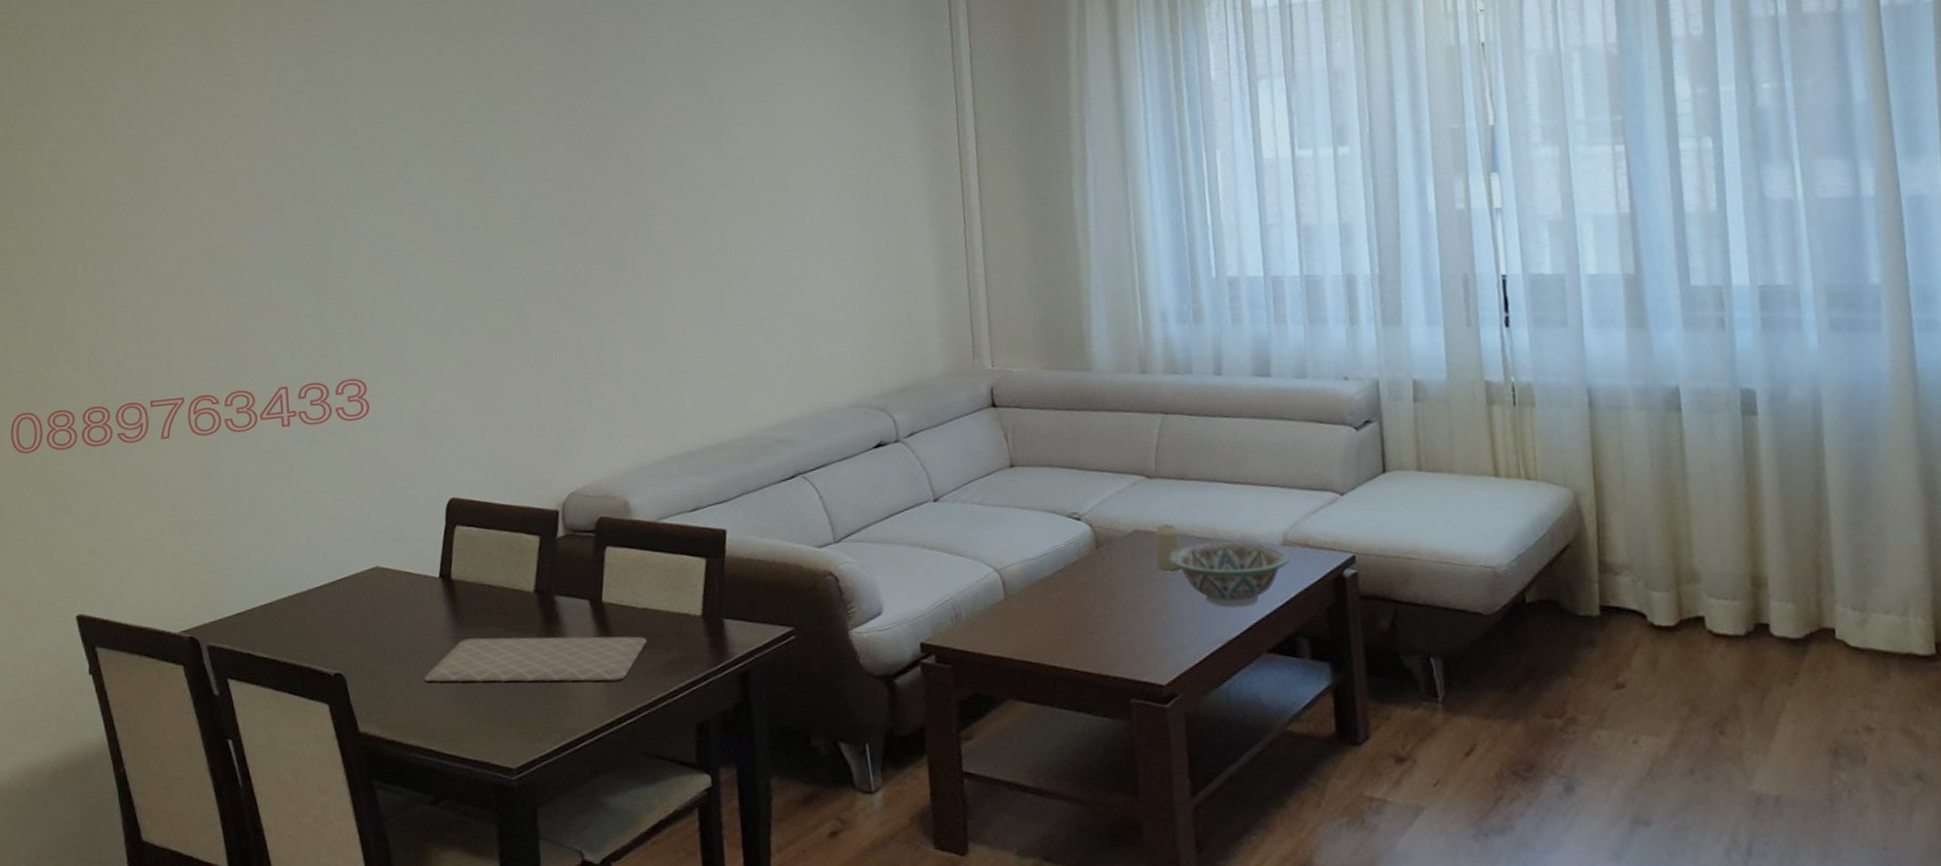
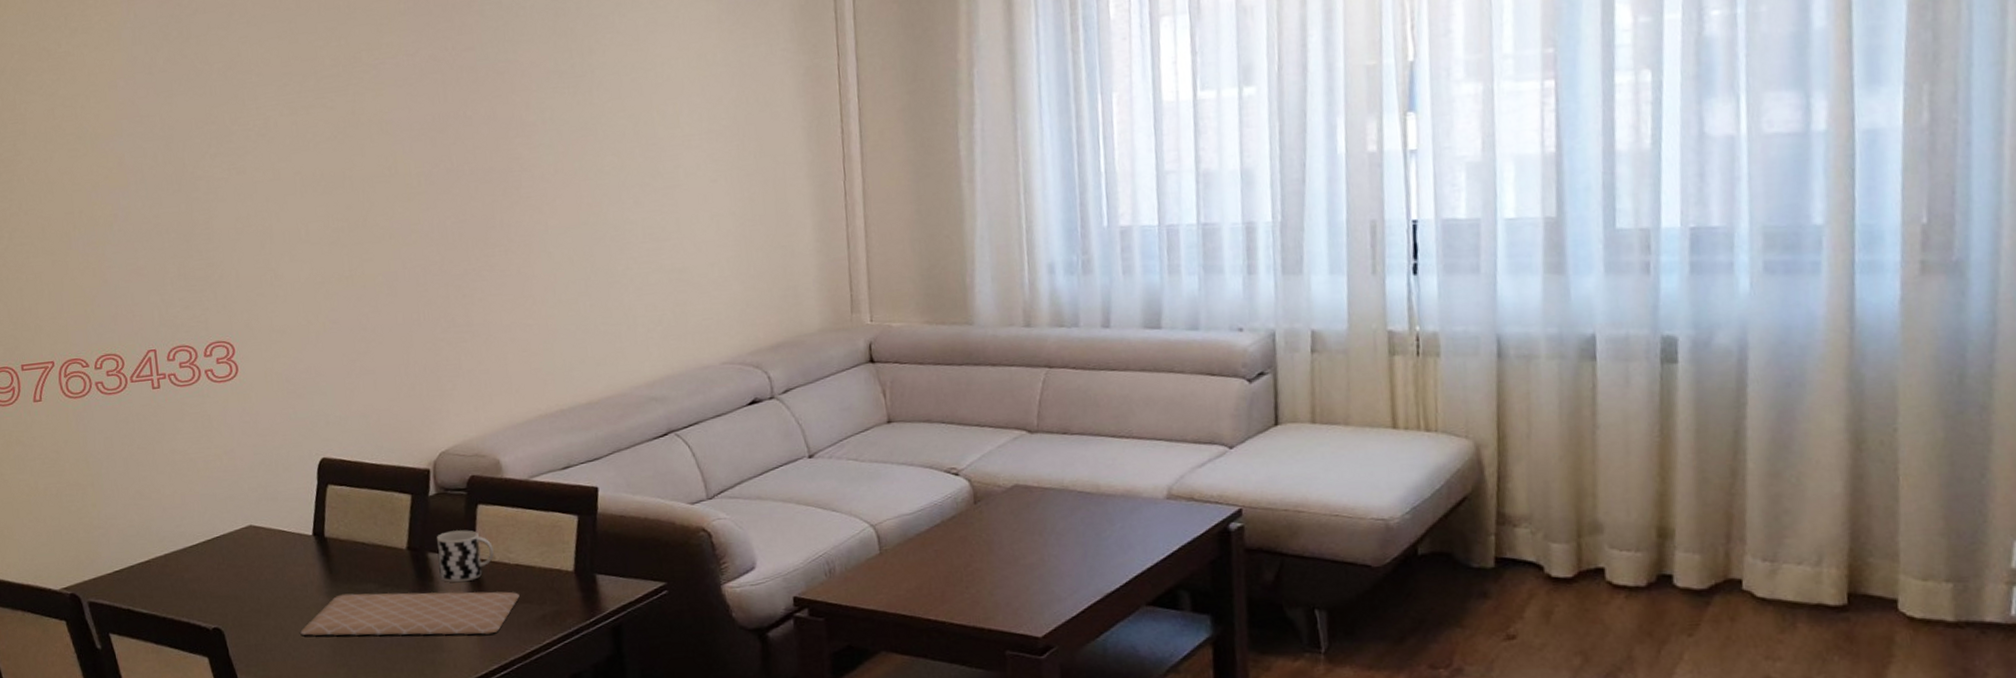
cup: none [563,572,622,627] -> present [436,530,494,583]
candle: present [1154,524,1181,571] -> none [1034,478,1062,525]
decorative bowl: present [1169,541,1291,607] -> none [1048,495,1175,561]

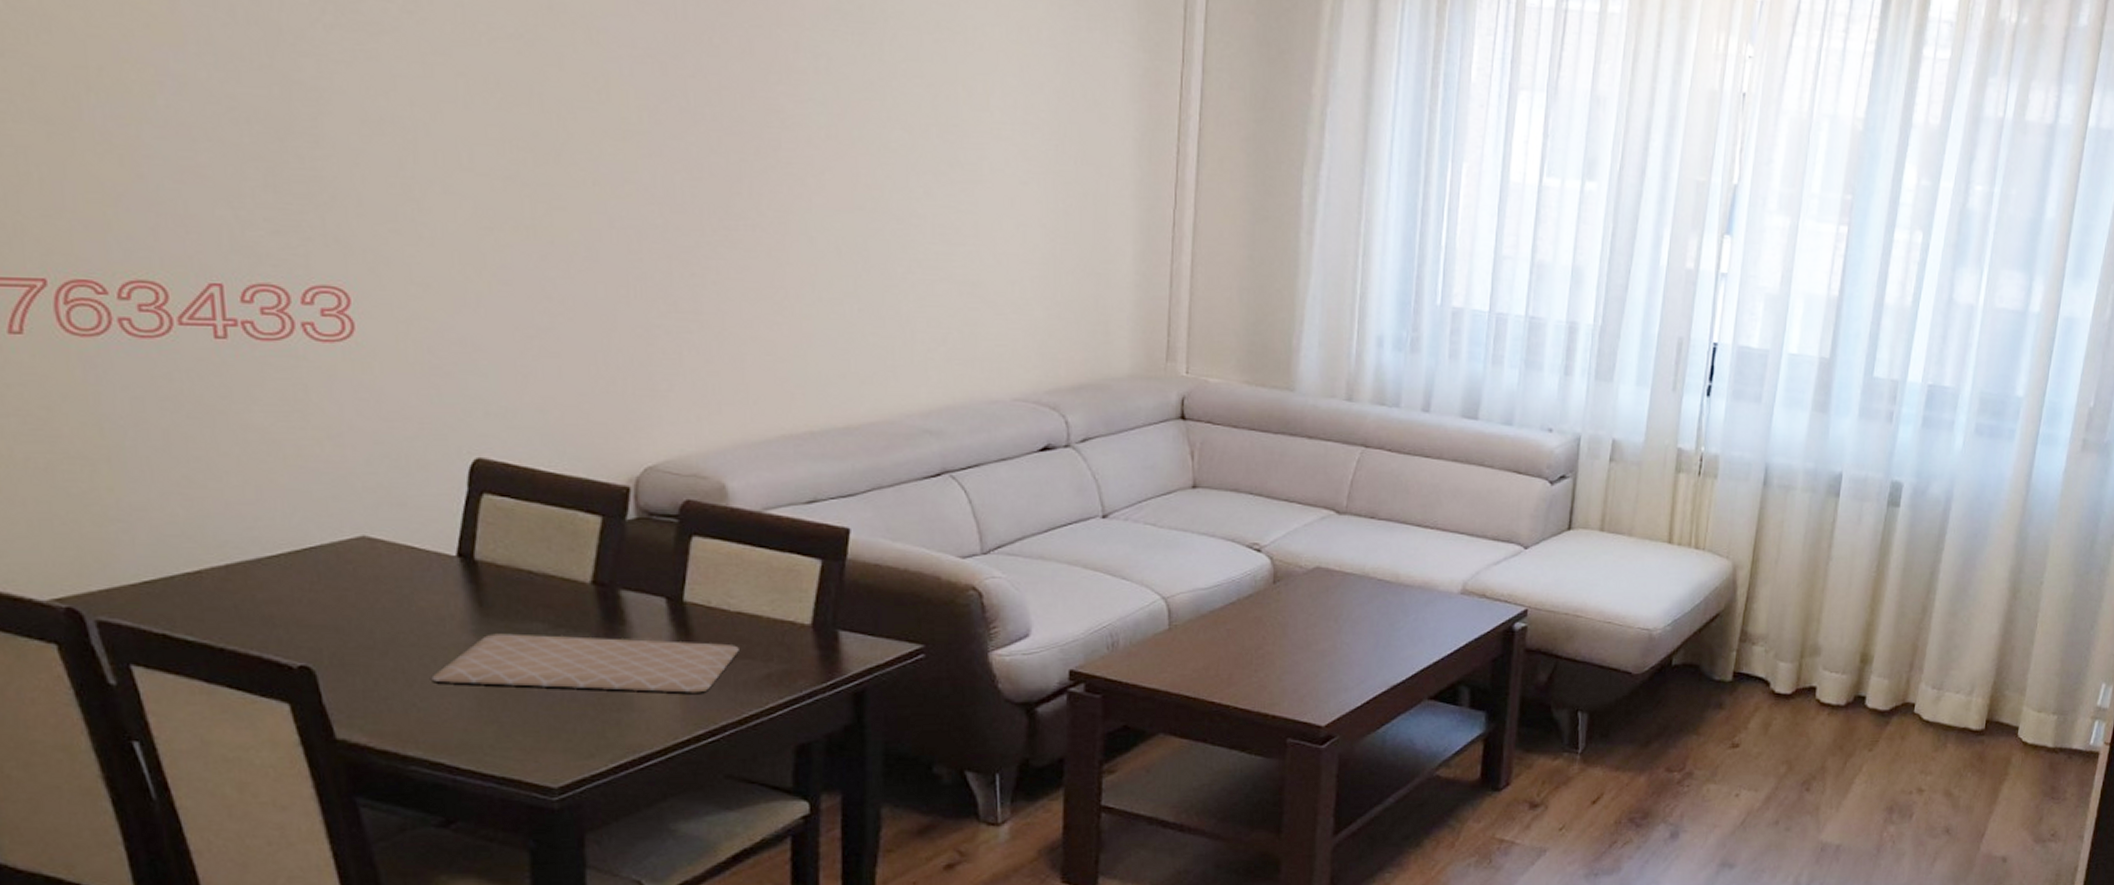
cup: present [436,530,494,583] -> none [632,566,709,629]

